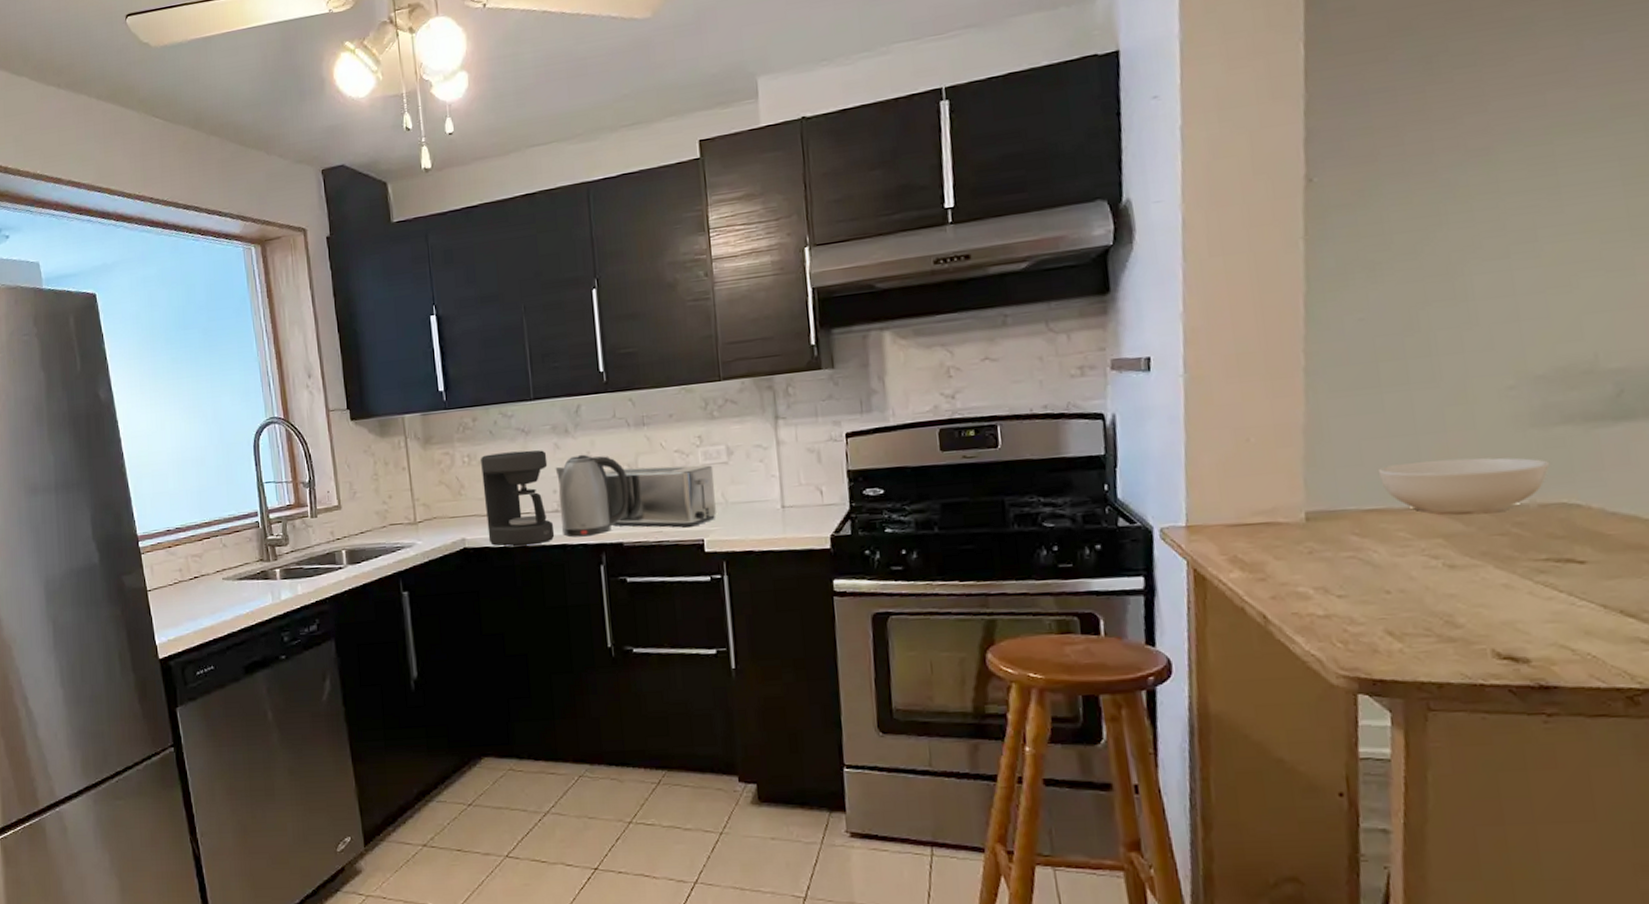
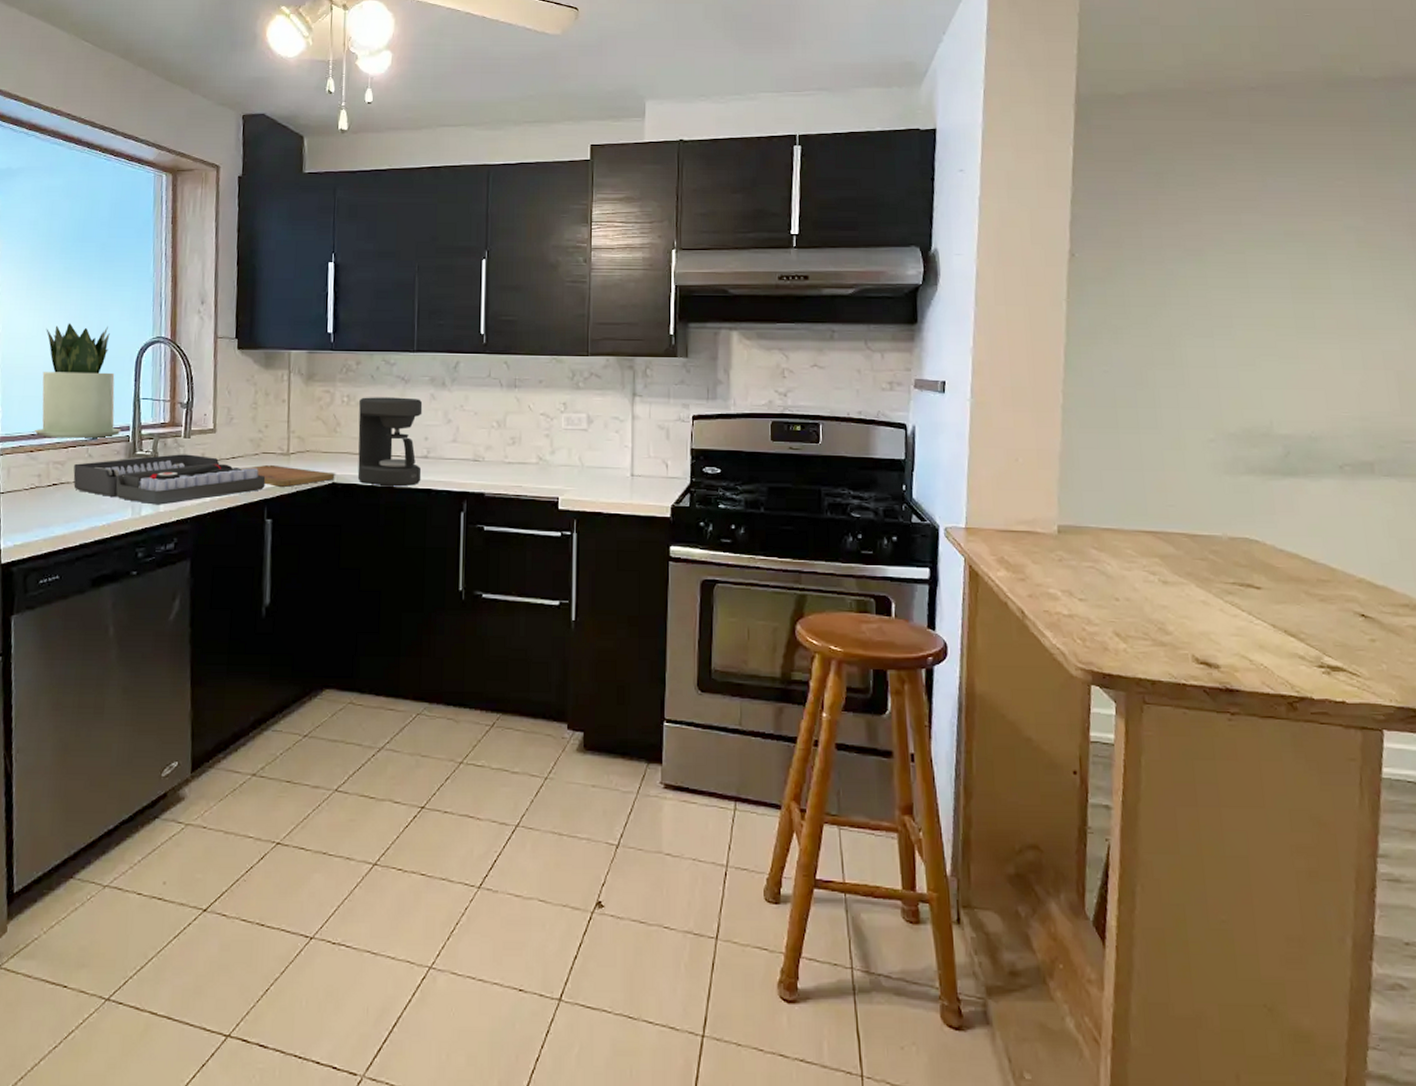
planter: none [164,413,250,533] -> present [34,323,122,439]
tool set: none [211,533,397,589] -> present [73,454,266,506]
cutting board: none [370,535,466,558] -> present [240,464,335,487]
kettle: present [555,454,630,537] -> none [428,407,496,484]
toaster: present [605,465,716,528] -> none [475,424,574,485]
bowl: present [1377,457,1551,516] -> none [1113,492,1238,541]

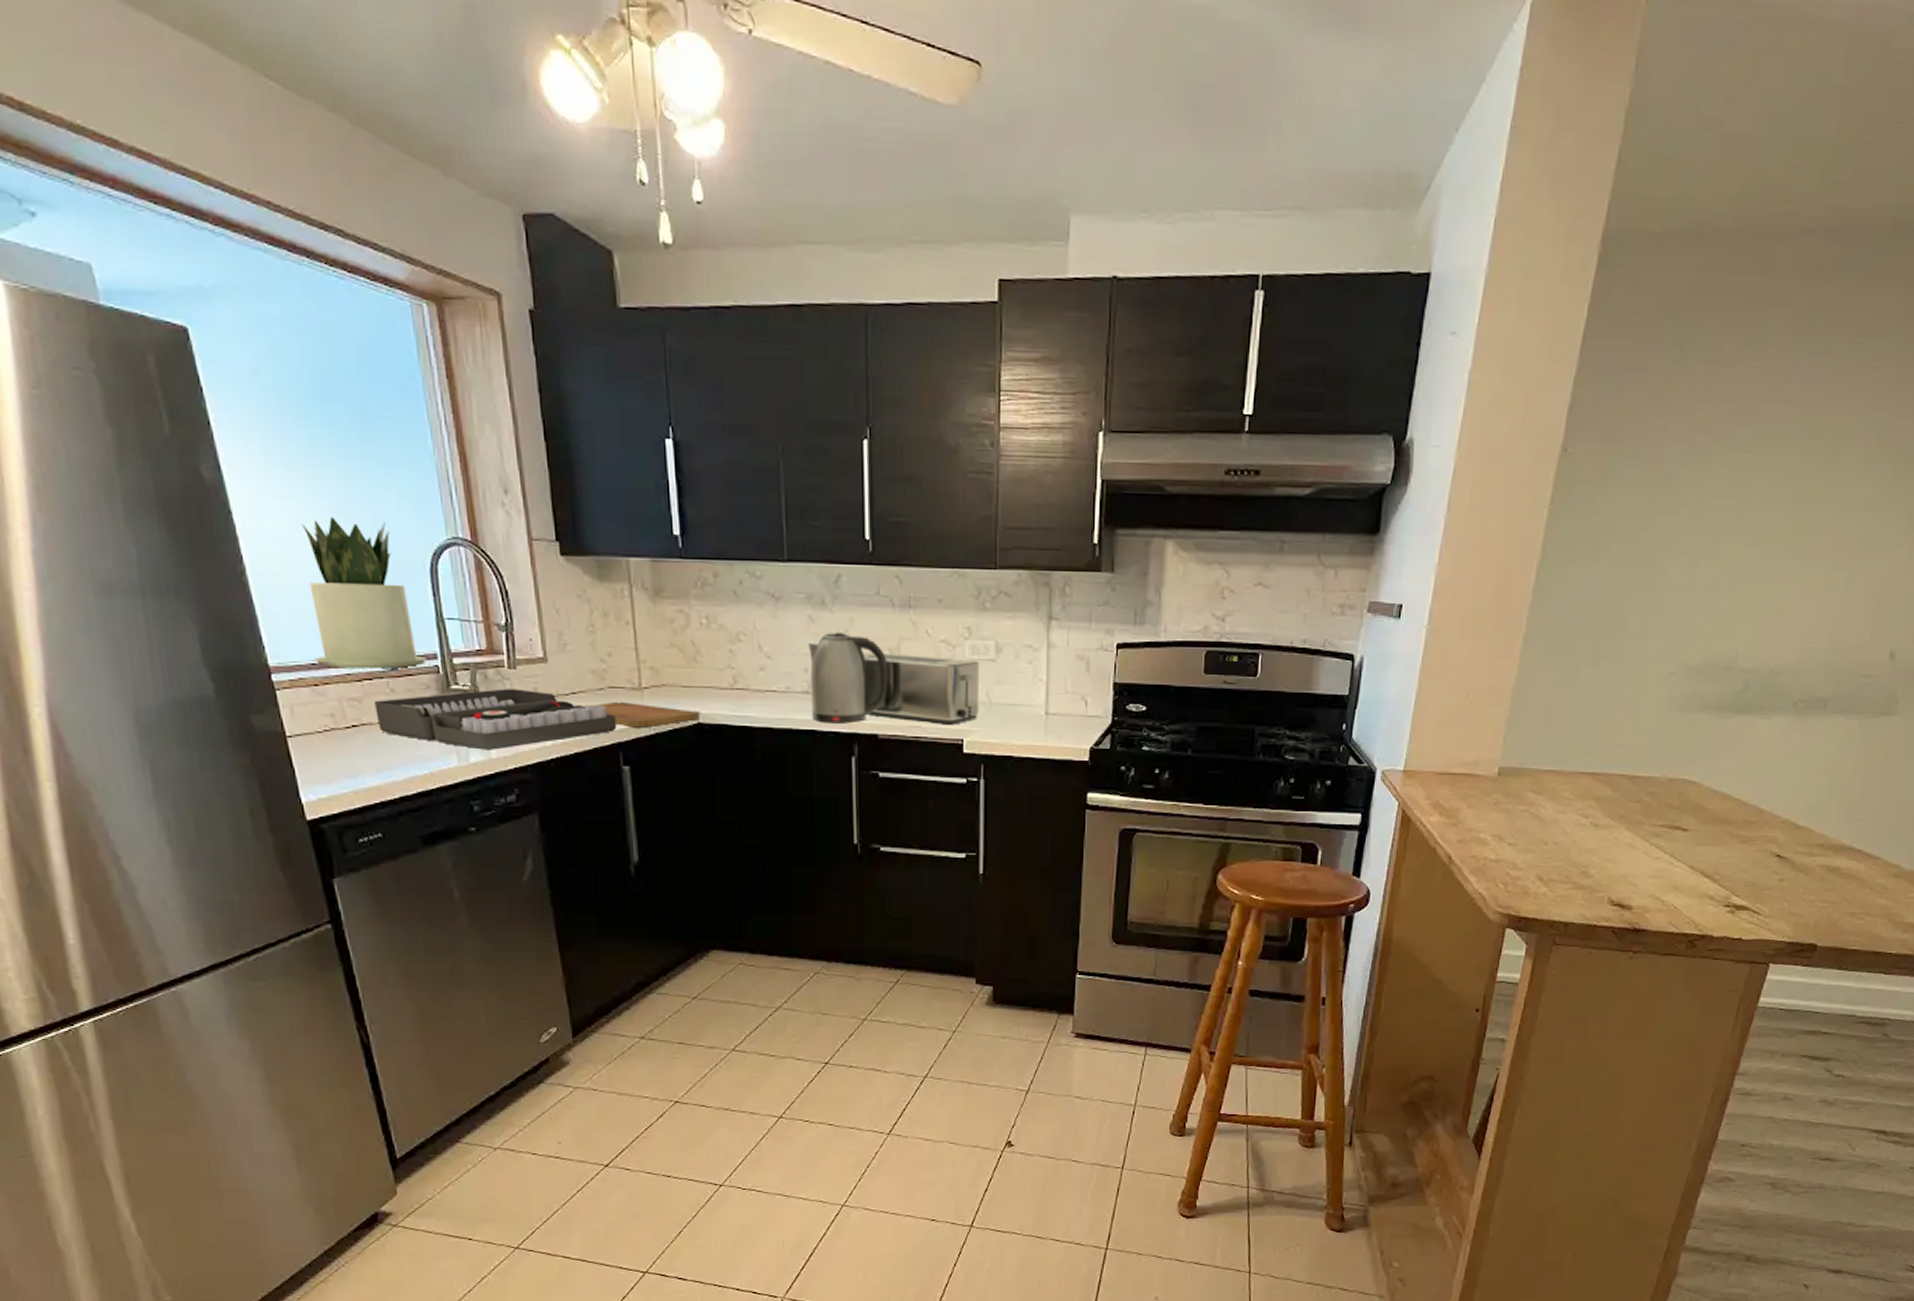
coffee maker: present [357,397,423,487] -> none [722,618,803,728]
kettle: none [428,407,496,484] -> present [808,632,889,724]
toaster: none [475,424,574,485] -> present [864,652,980,725]

